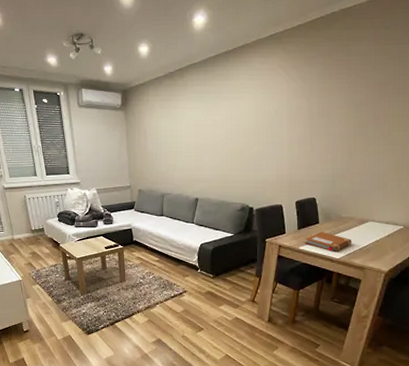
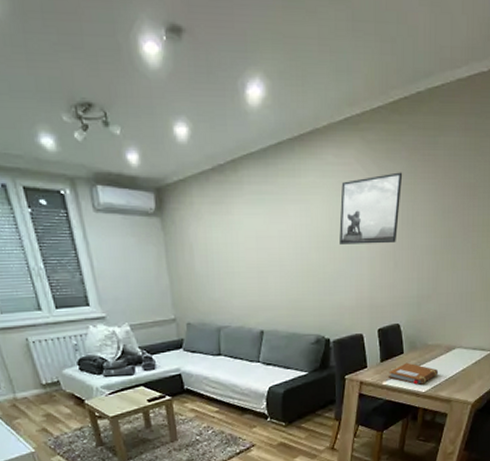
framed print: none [264,74,319,132] -> present [339,172,403,245]

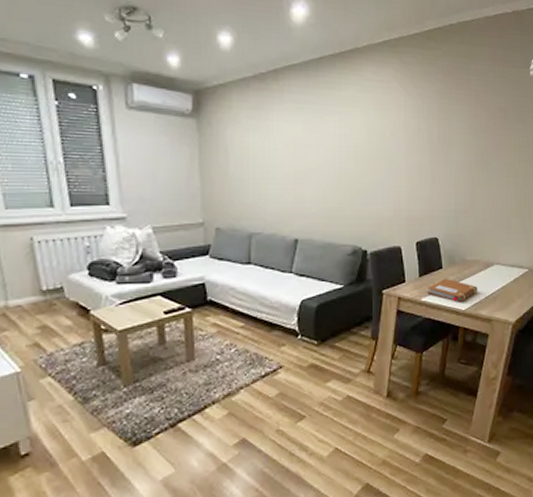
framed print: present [339,172,403,245] -> none [378,92,438,158]

